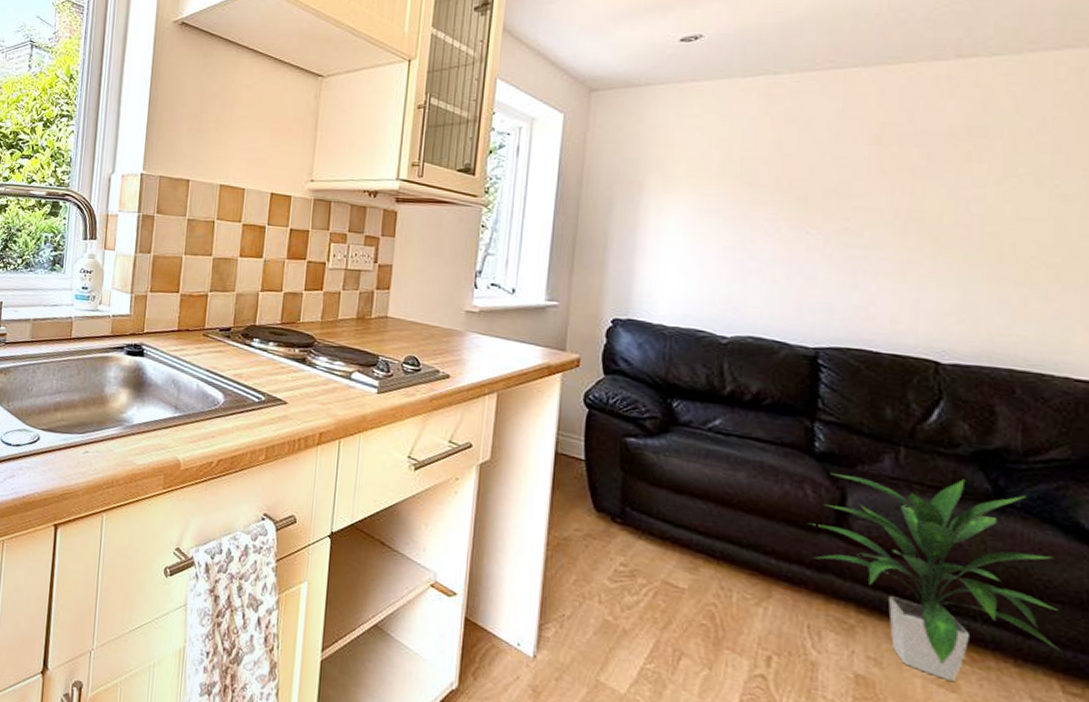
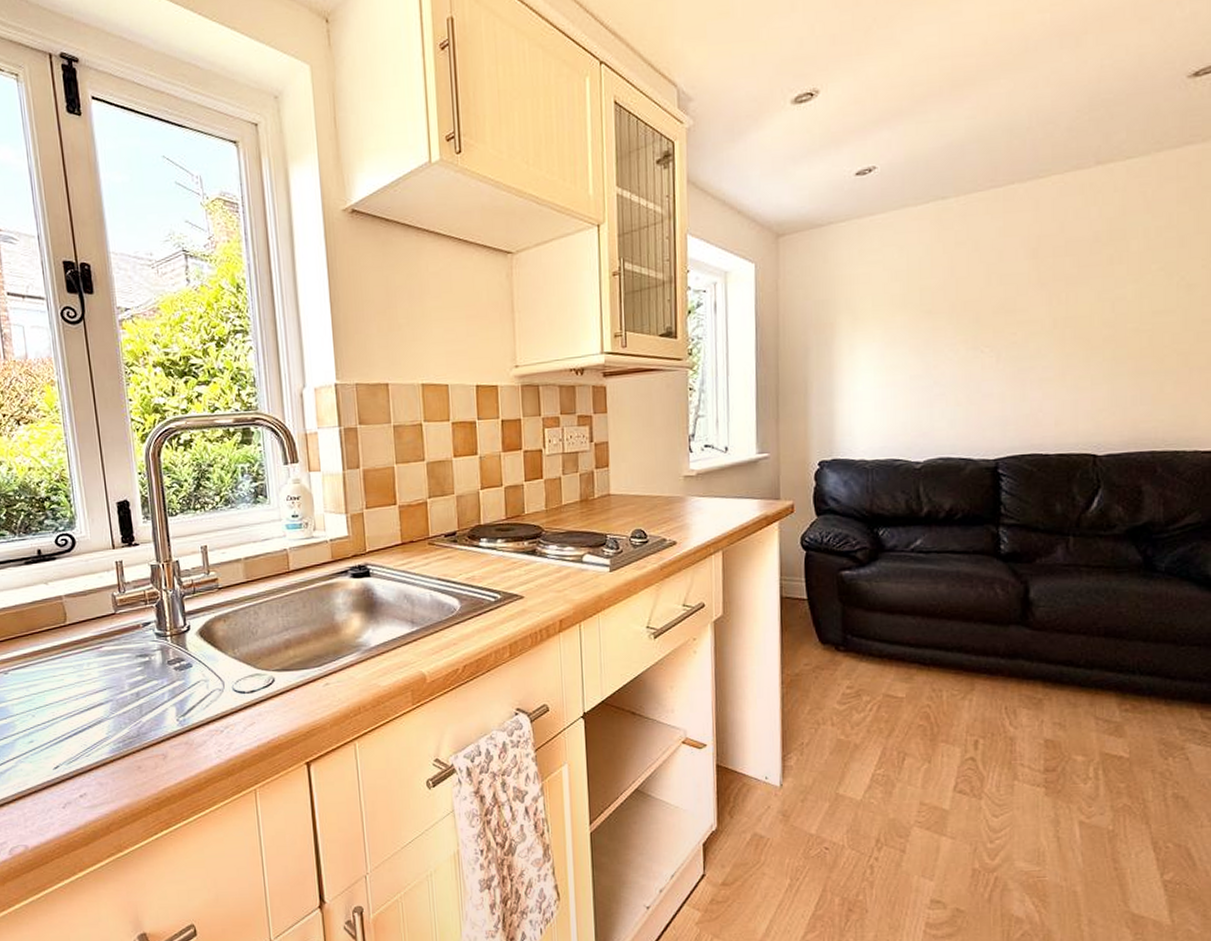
indoor plant: present [812,474,1060,681] -> none [1003,555,1198,728]

